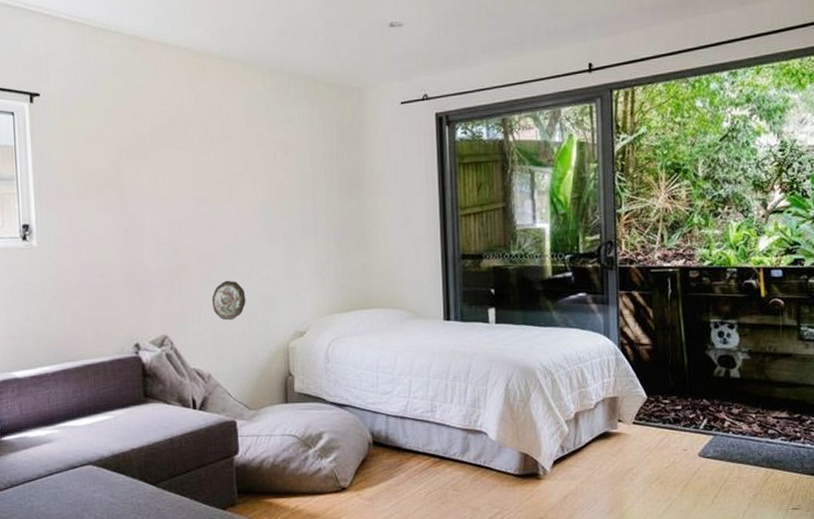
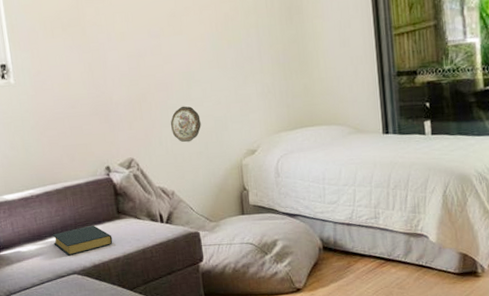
hardback book: none [67,409,137,443] -> present [52,225,113,256]

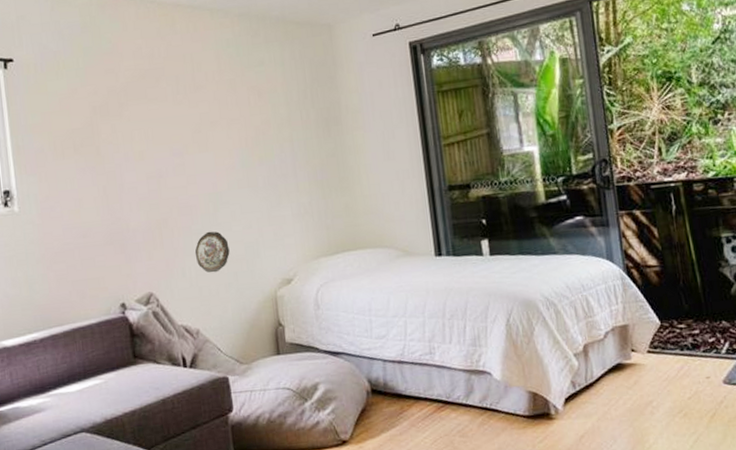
hardback book: present [52,225,113,256] -> none [57,372,128,410]

